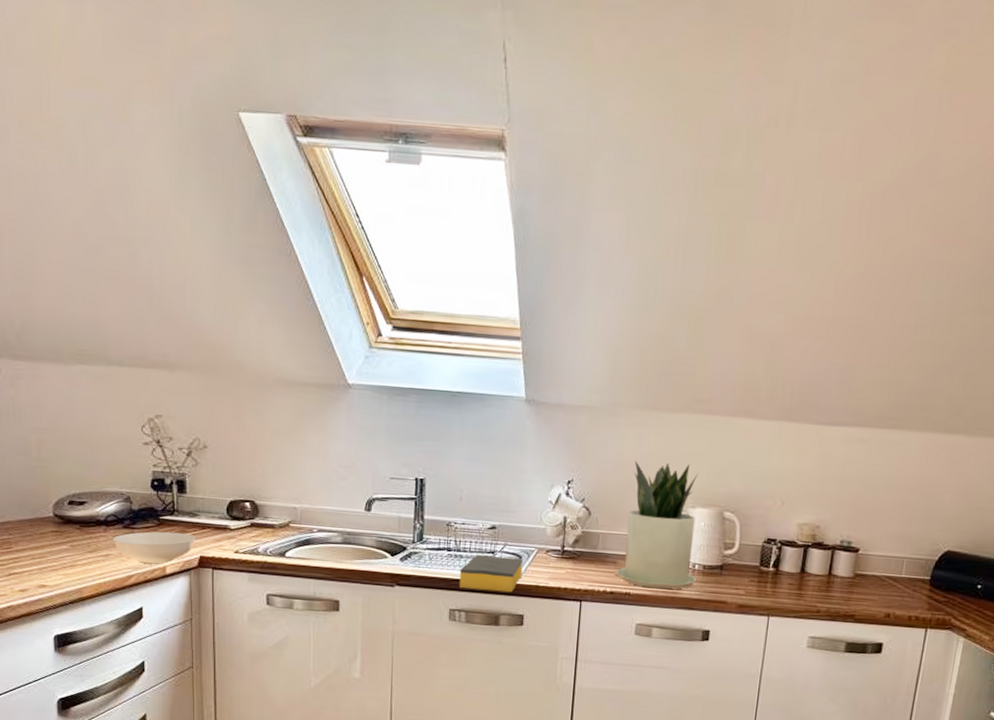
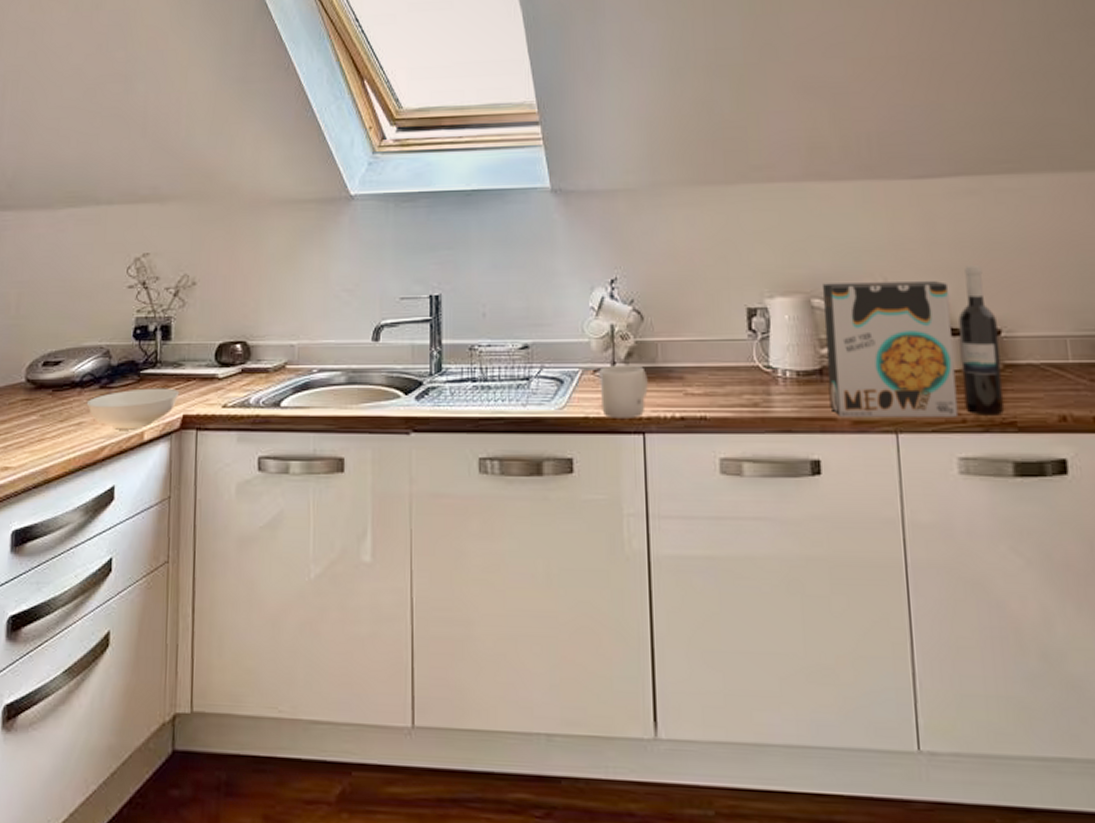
sponge: present [459,555,524,593] -> none [488,383,567,430]
mug: none [550,548,589,590] -> present [599,365,648,420]
planter: present [616,461,699,589] -> none [684,244,791,408]
cereal box: none [723,501,829,608] -> present [822,280,959,419]
wine bottle: none [821,498,858,611] -> present [957,265,1005,417]

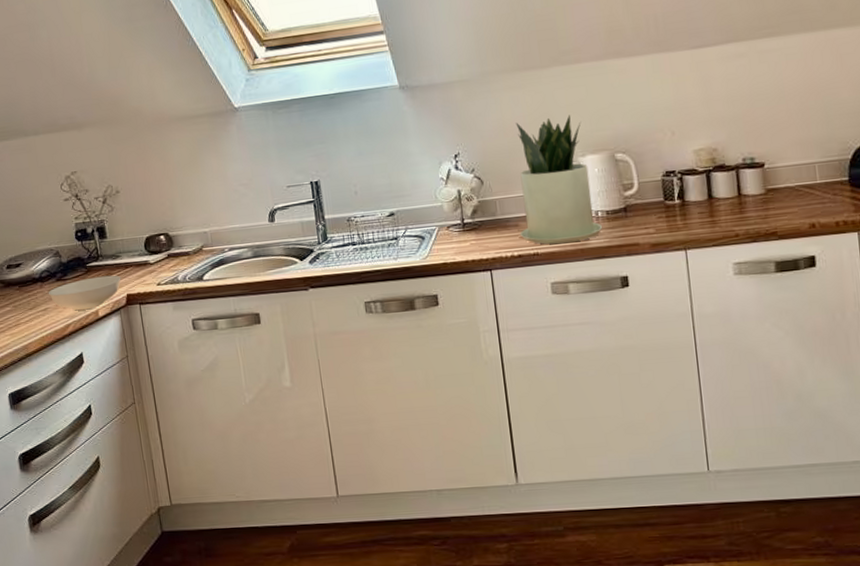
mug: present [599,365,648,420] -> none [452,219,492,263]
planter: none [684,244,791,408] -> present [515,114,603,245]
cereal box: present [822,280,959,419] -> none [623,129,733,243]
wine bottle: present [957,265,1005,417] -> none [730,114,768,231]

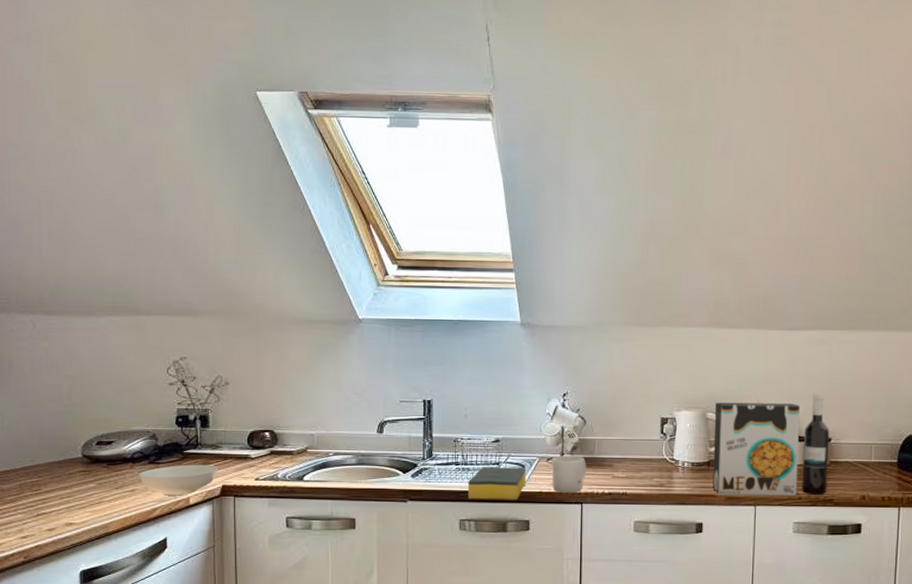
sponge: none [367,239,429,280] -> present [467,467,527,500]
mug: none [452,219,492,263] -> present [551,455,587,494]
planter: present [515,114,603,245] -> none [612,372,687,488]
cereal box: none [623,129,733,243] -> present [712,401,801,496]
wine bottle: none [730,114,768,231] -> present [802,394,829,496]

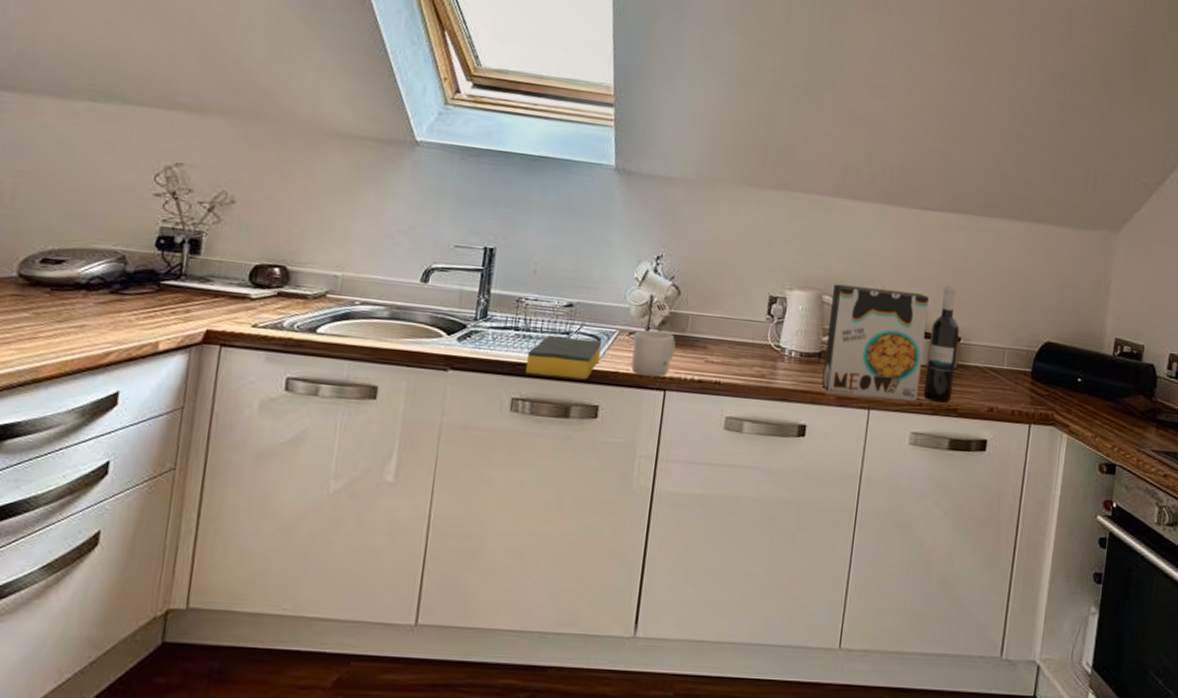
bowl: present [138,464,219,496] -> none [92,298,205,339]

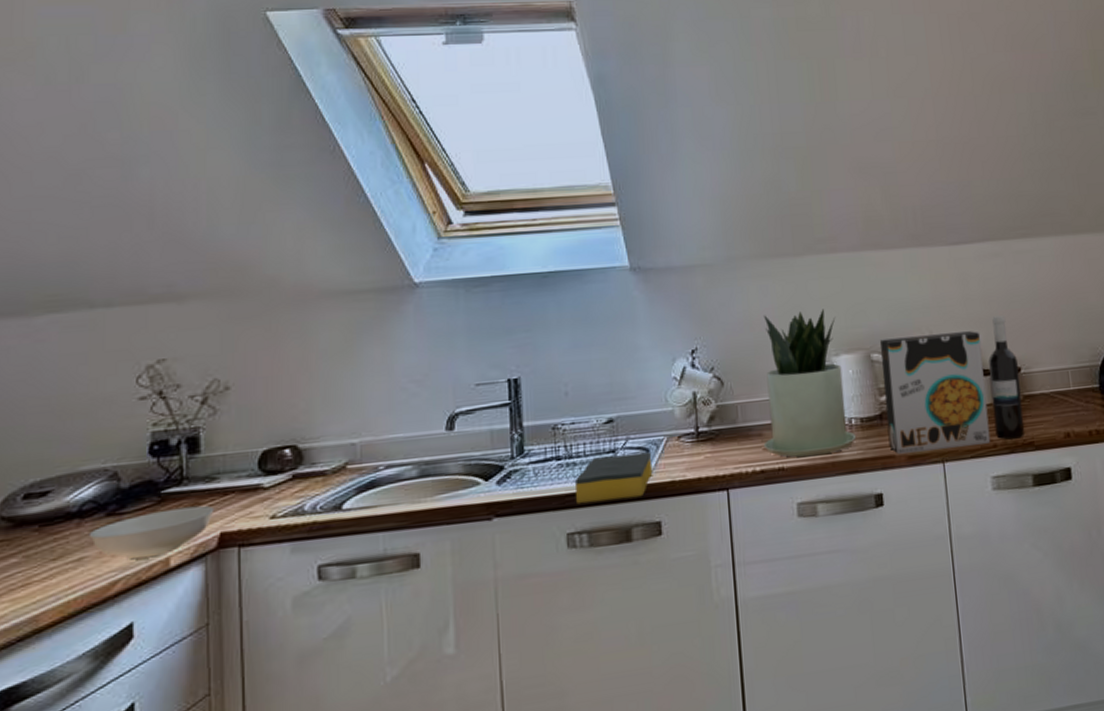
bowl: none [92,298,205,339] -> present [88,505,215,560]
mug: present [631,330,676,378] -> none [683,427,730,480]
planter: none [705,238,797,378] -> present [763,309,857,457]

